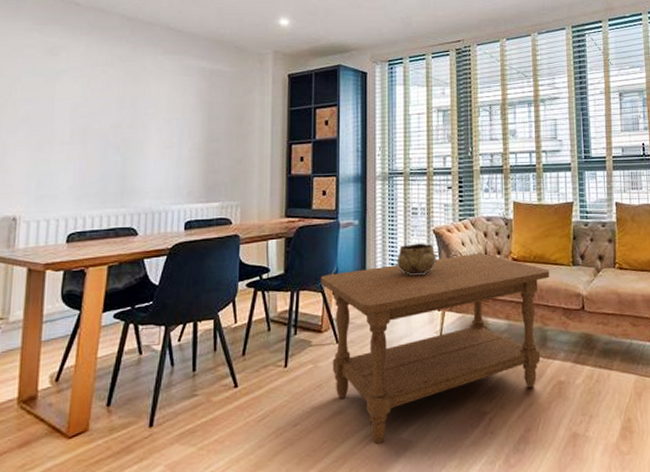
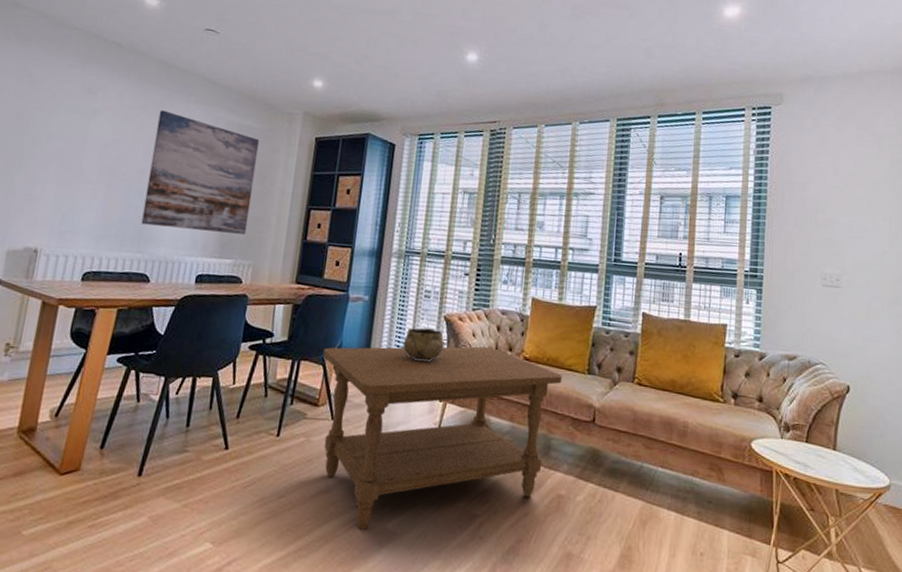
wall art: none [122,64,233,179] -> present [141,110,260,235]

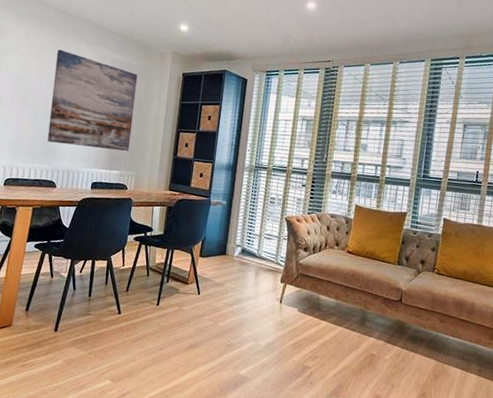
coffee table: present [322,346,563,531] -> none [191,240,378,375]
decorative bowl: present [402,327,445,362] -> none [252,226,285,253]

